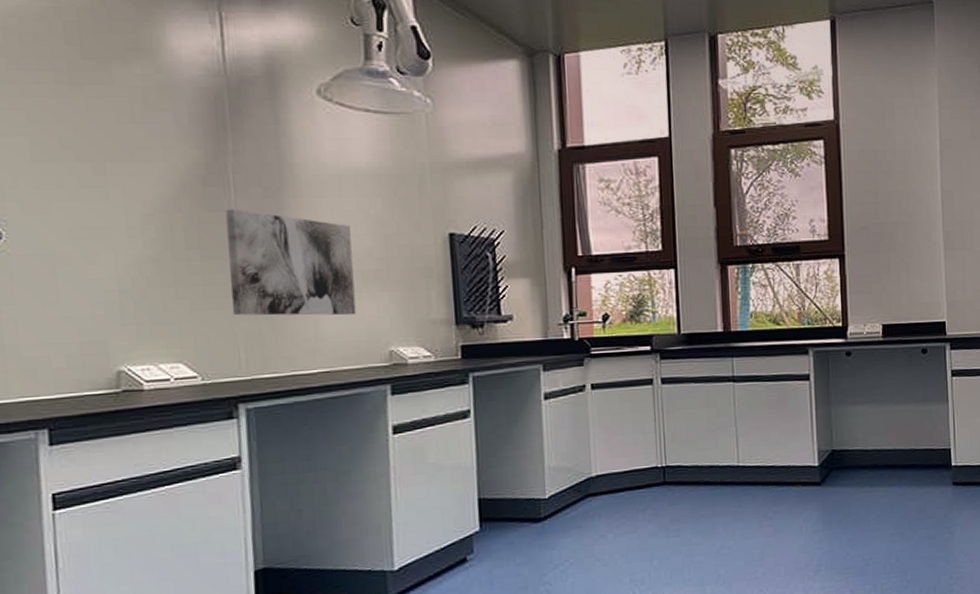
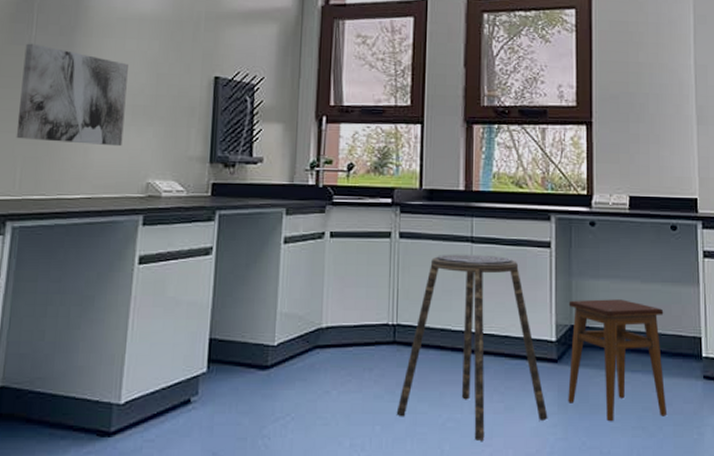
stool: none [672,392,815,563] -> present [396,254,548,441]
stool: none [829,421,921,531] -> present [568,299,666,421]

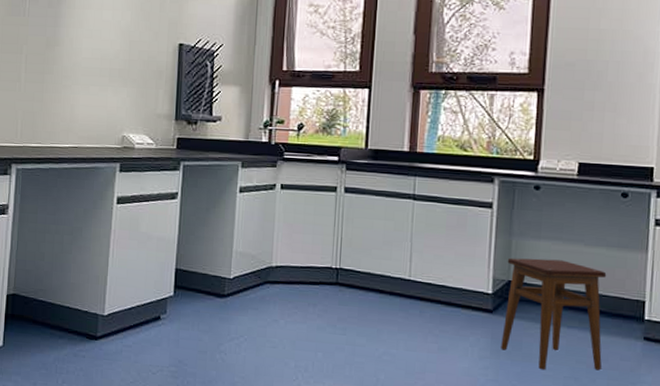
wall art: present [16,43,128,147] -> none [16,14,105,104]
stool: present [396,254,548,441] -> none [337,209,480,374]

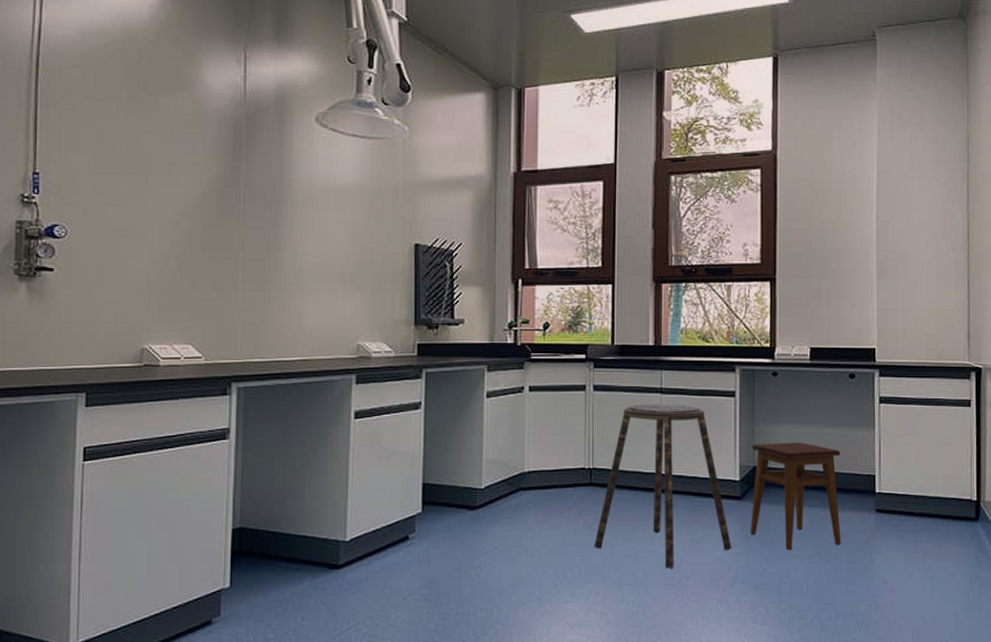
stool: none [337,209,480,374] -> present [594,404,732,568]

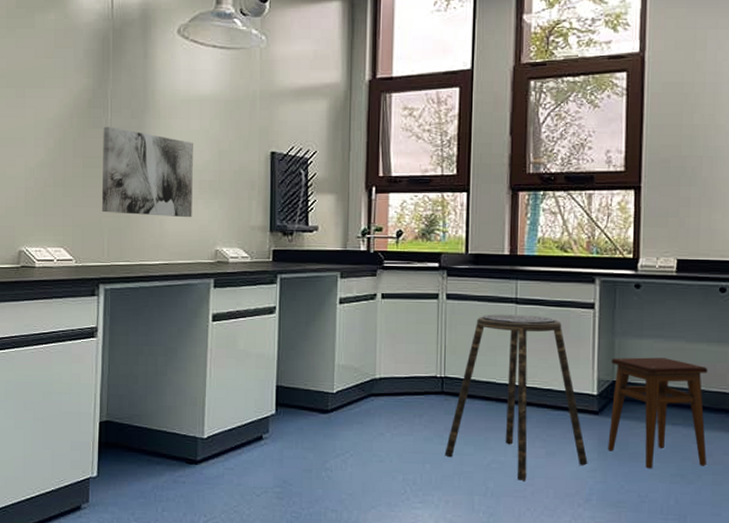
wall art: none [233,216,333,312] -> present [101,126,193,218]

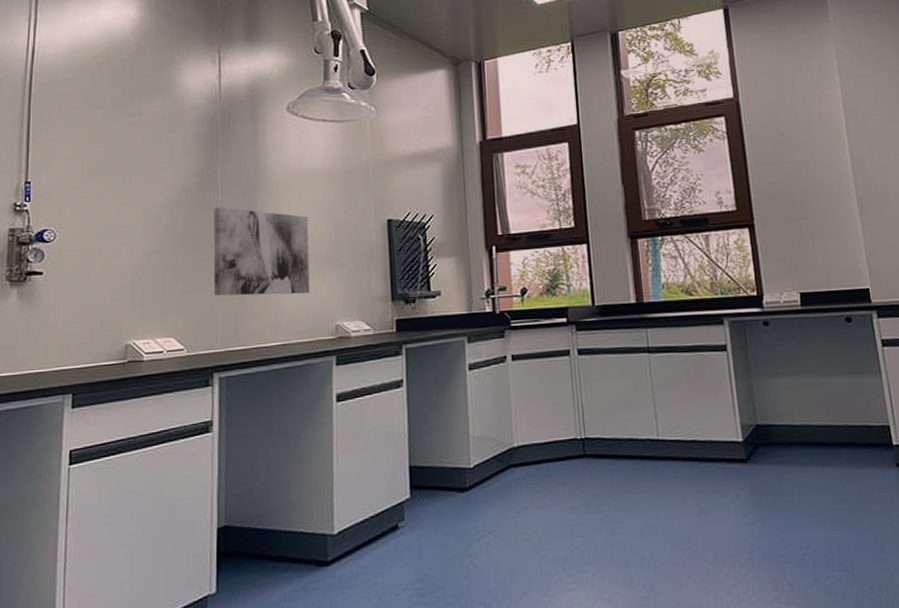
stool: present [444,314,588,481] -> none [594,363,744,545]
stool: present [608,357,708,468] -> none [751,395,863,516]

